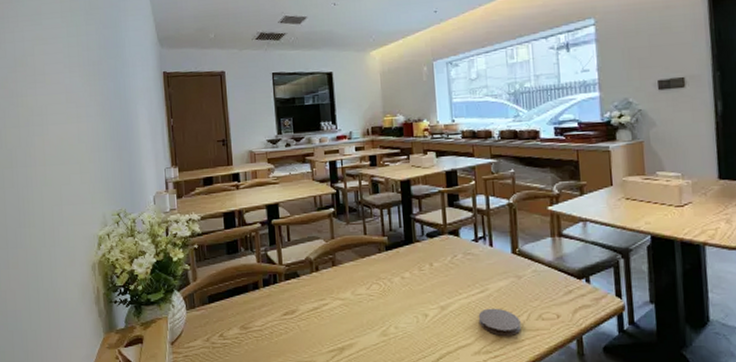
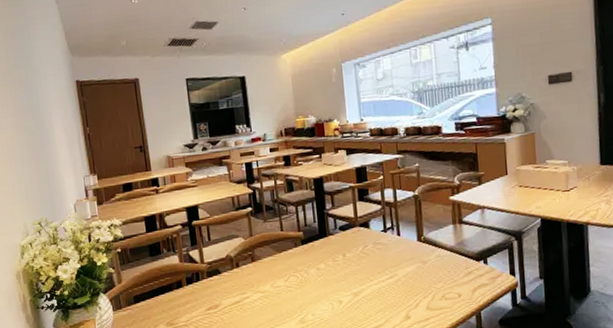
coaster: present [478,308,521,336] -> none [388,291,427,316]

